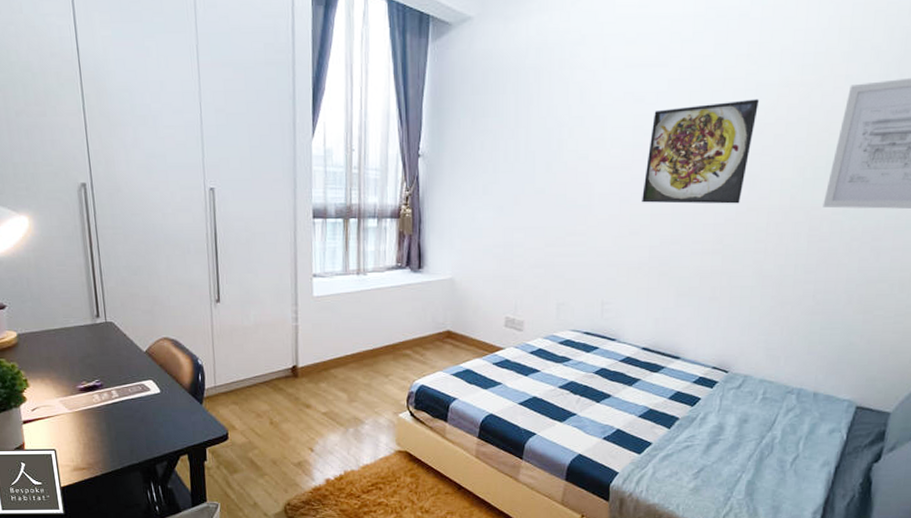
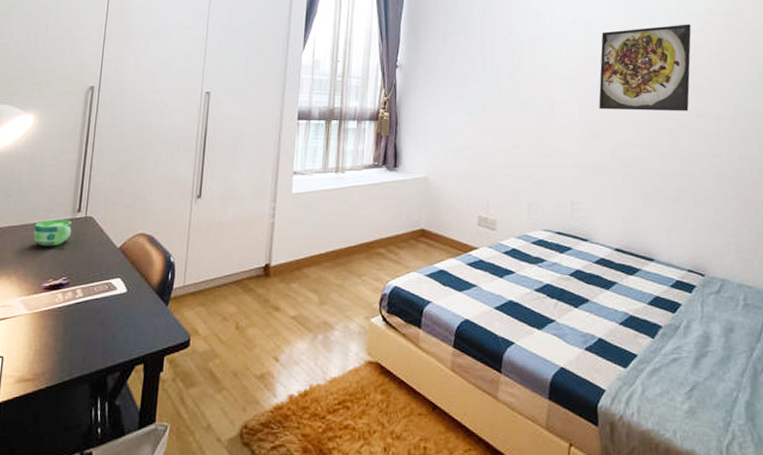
cup: none [56,325,95,352] -> present [33,220,72,247]

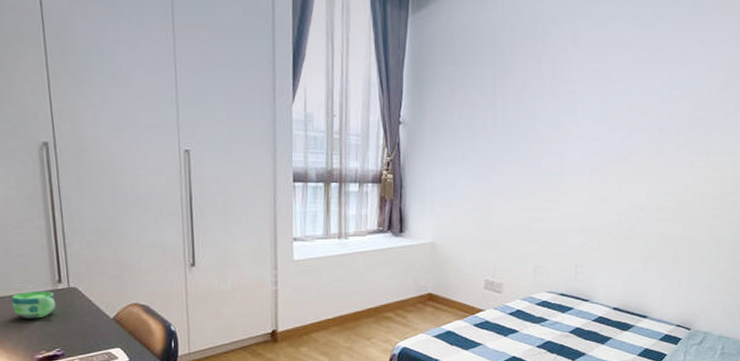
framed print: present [599,24,691,111] -> none [610,79,711,174]

